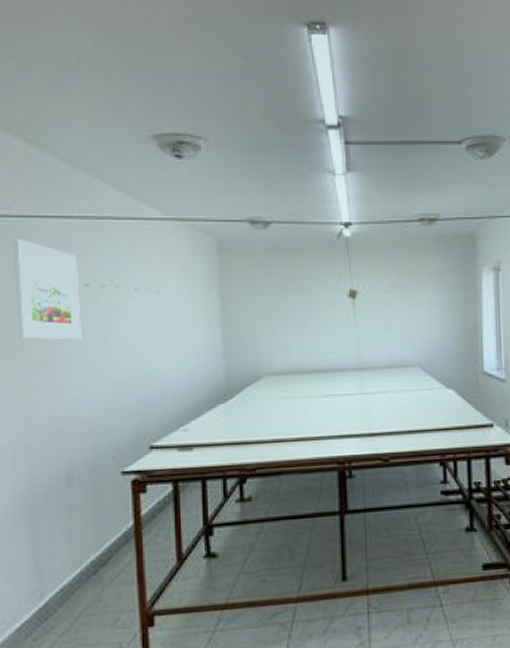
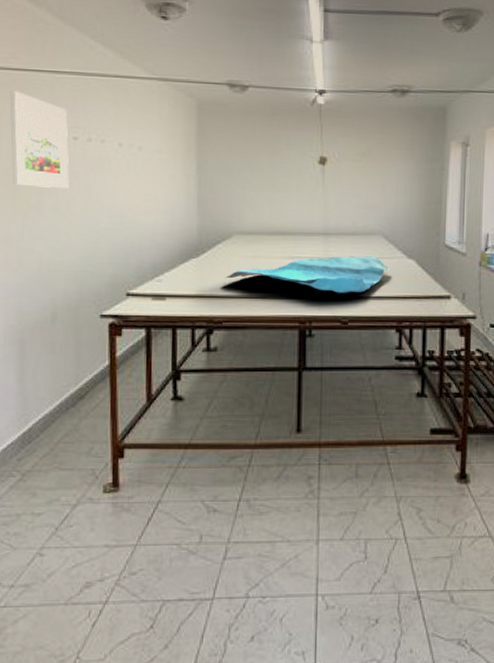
fabric roll: none [256,388,429,430] -> present [225,255,390,293]

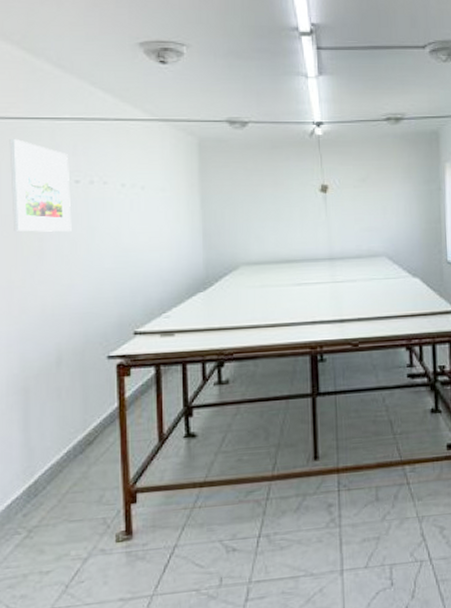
fabric roll: present [225,255,390,293] -> none [234,277,396,316]

